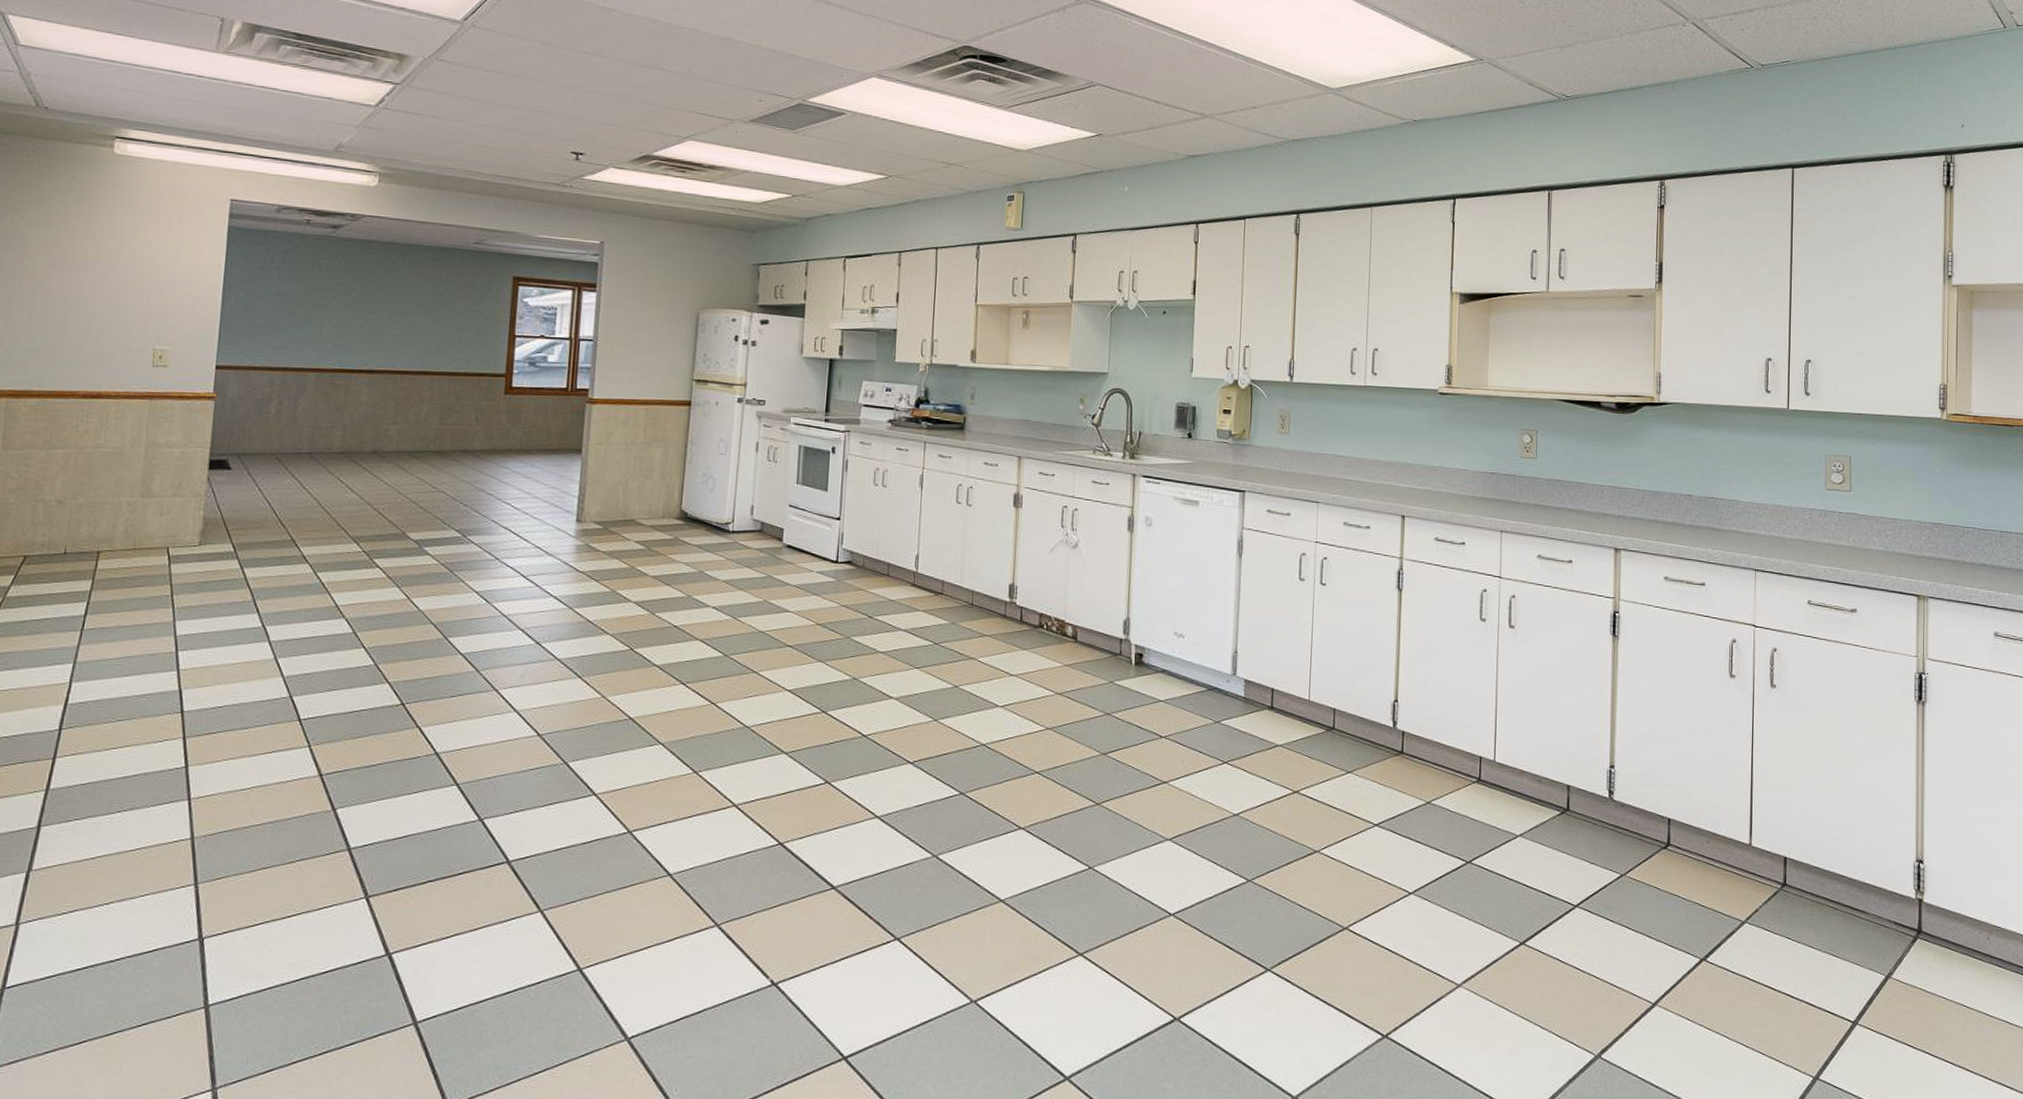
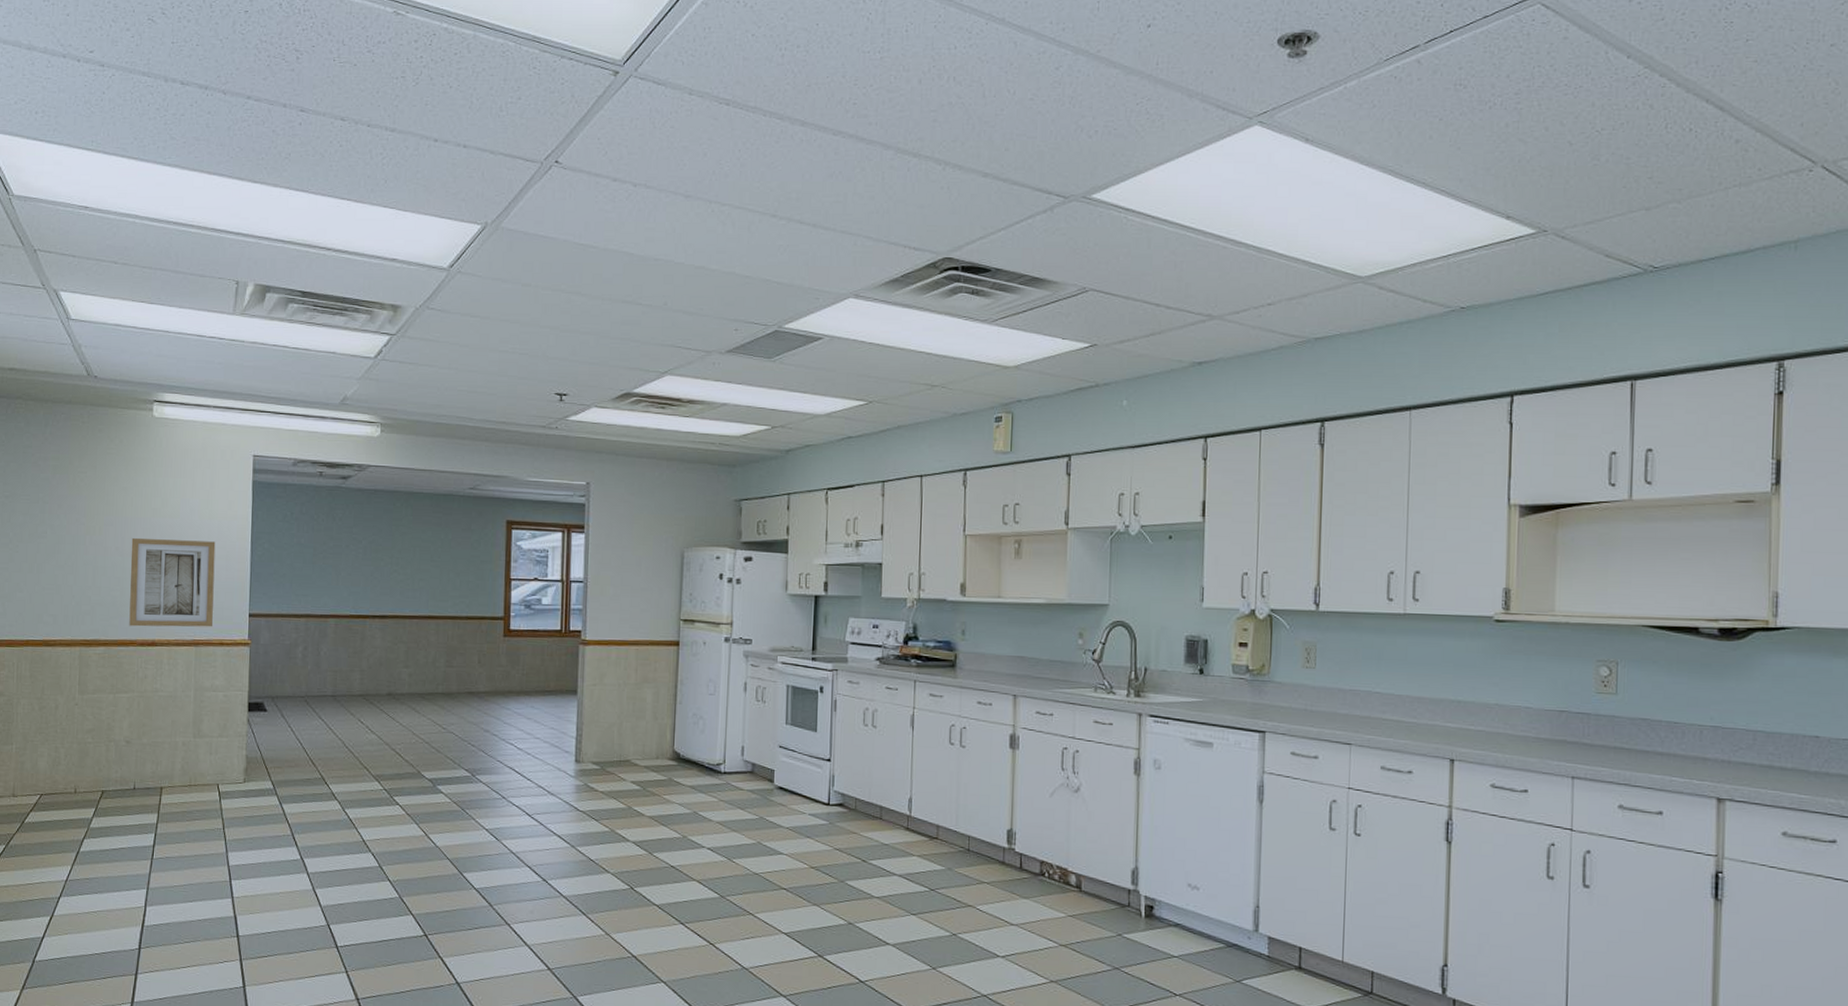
wall art: none [70,282,181,379] -> present [129,538,216,627]

